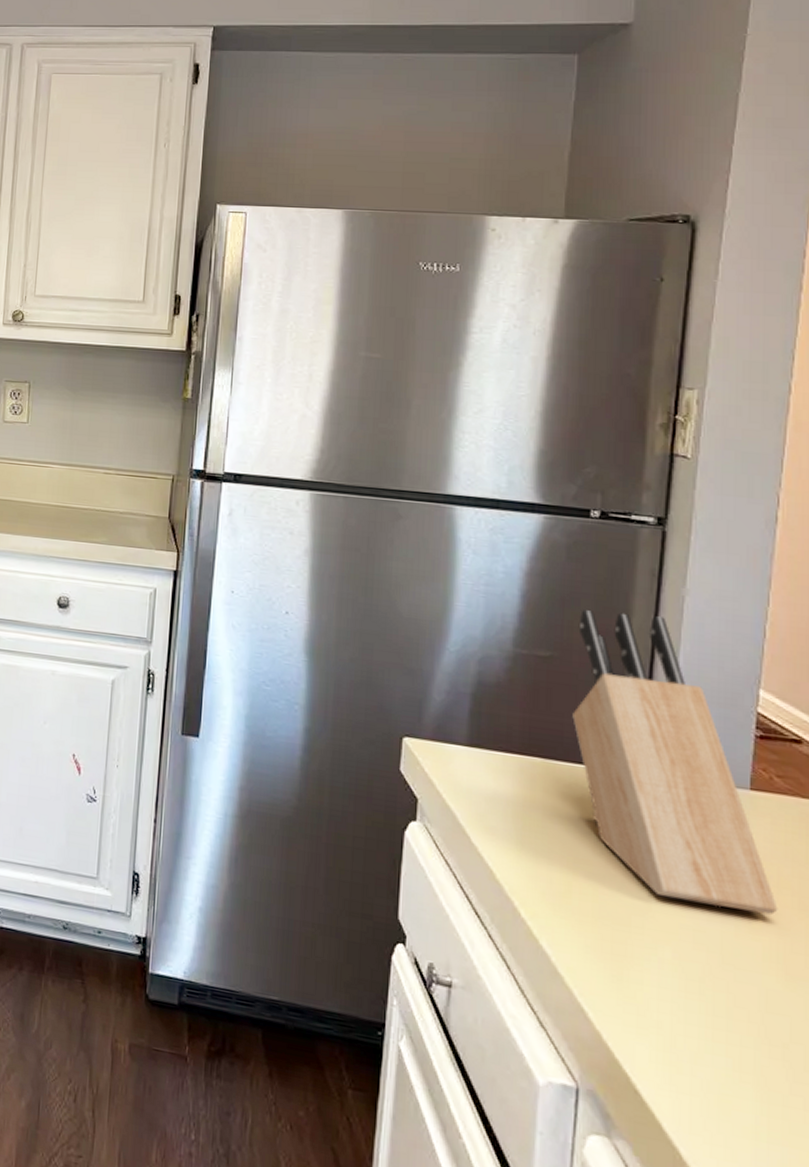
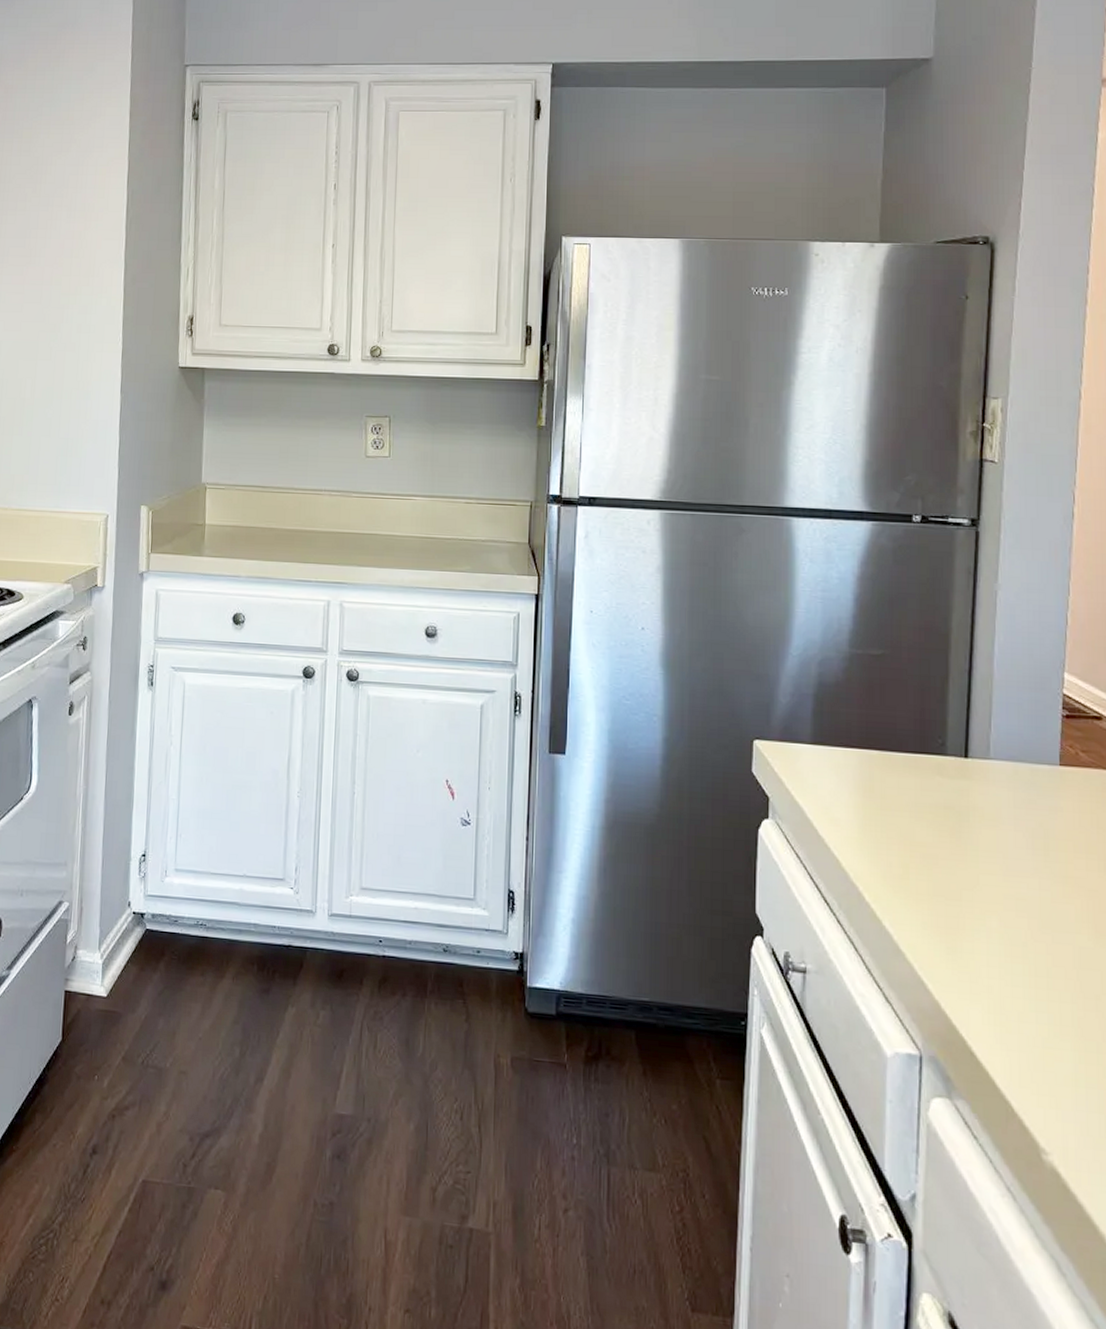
knife block: present [572,610,778,916] -> none [904,609,1087,880]

